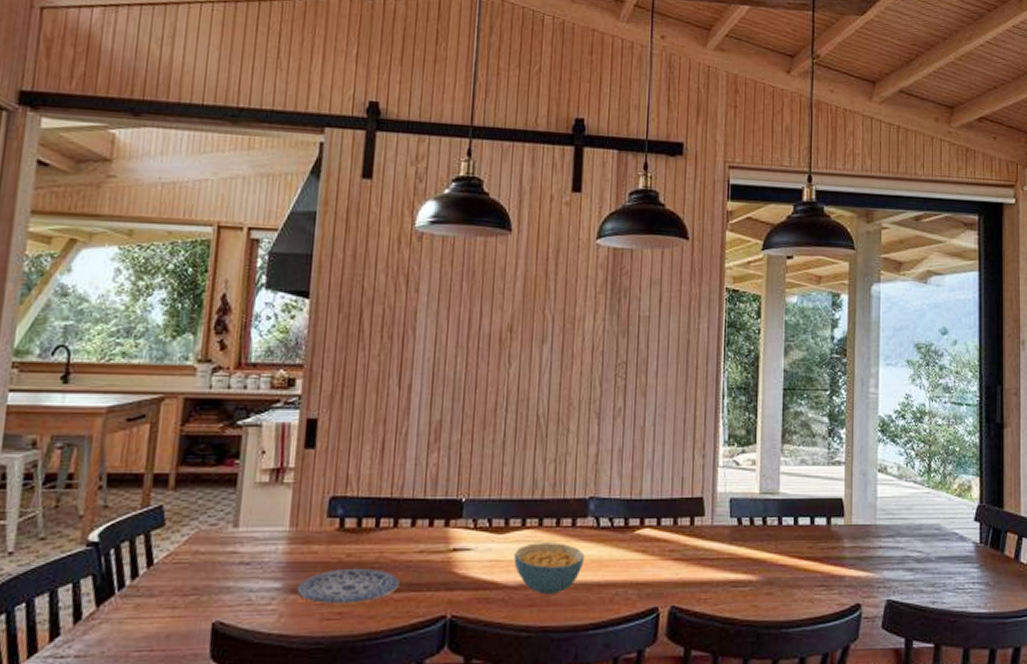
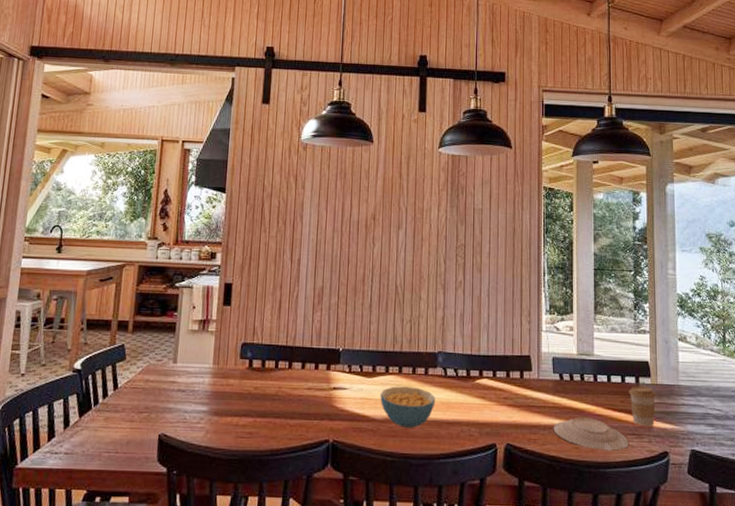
plate: present [296,568,400,605] -> none [218,398,294,427]
plate: none [728,568,816,607] -> present [553,416,629,451]
coffee cup: none [819,528,850,576] -> present [629,386,657,427]

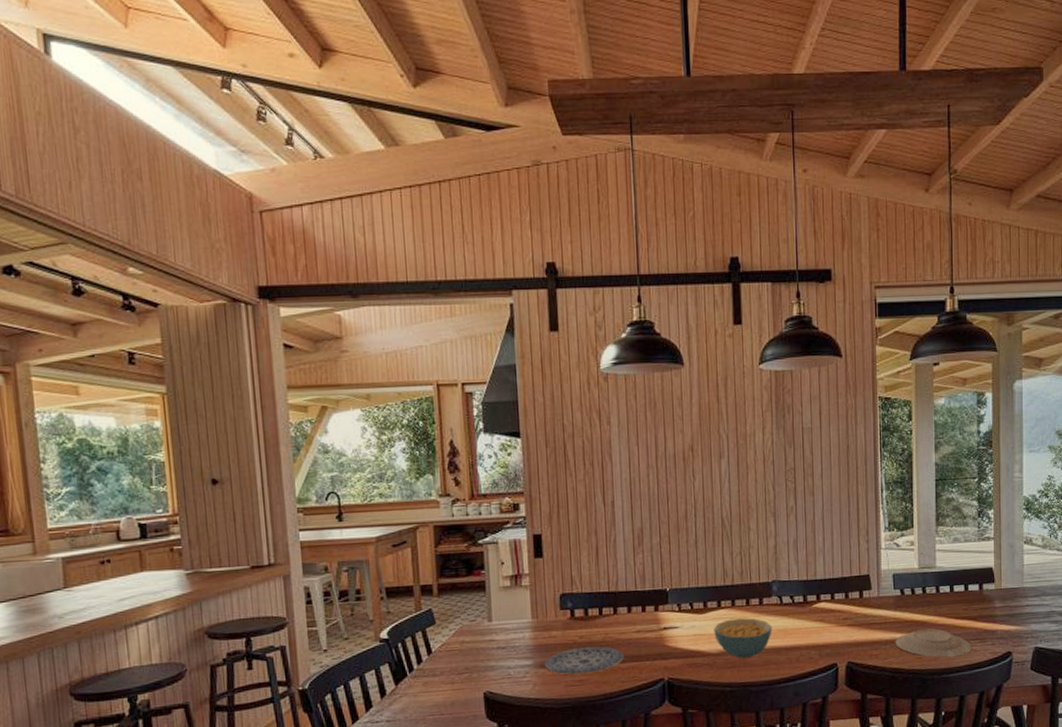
plate: none [218,398,294,427] -> present [543,646,624,675]
coffee cup: present [629,386,657,427] -> none [972,592,1001,631]

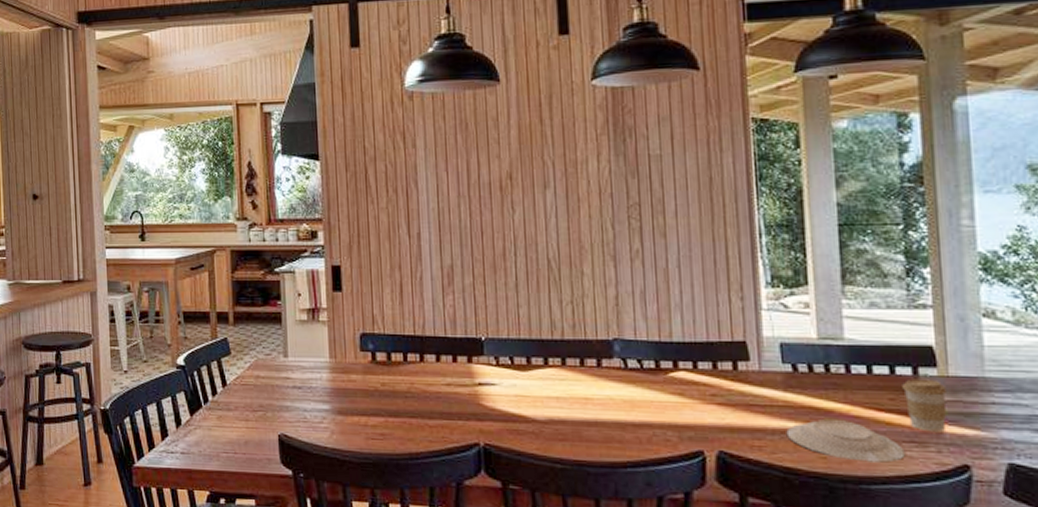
plate: present [543,646,624,675] -> none [342,396,432,427]
cereal bowl: present [714,618,772,658] -> none [540,381,615,431]
coffee cup: none [972,592,1001,631] -> present [902,378,948,433]

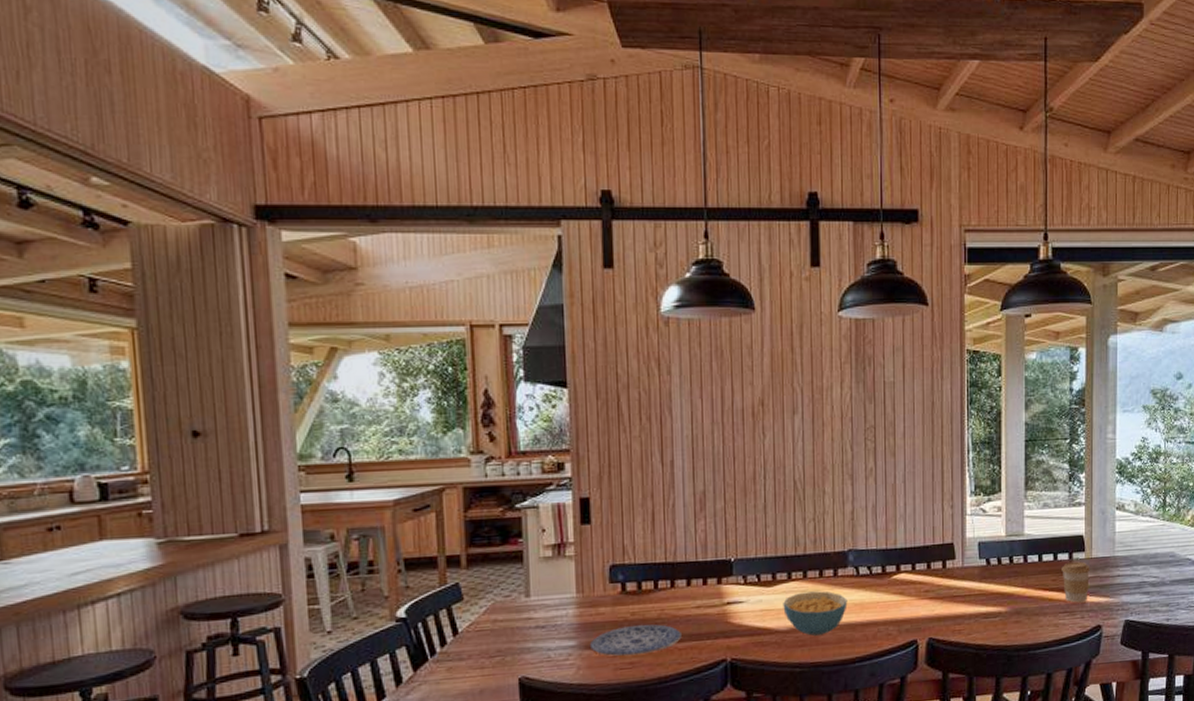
plate: none [342,396,432,427] -> present [589,624,682,657]
cereal bowl: none [540,381,615,431] -> present [783,591,848,636]
plate: present [786,418,905,463] -> none [979,600,1060,633]

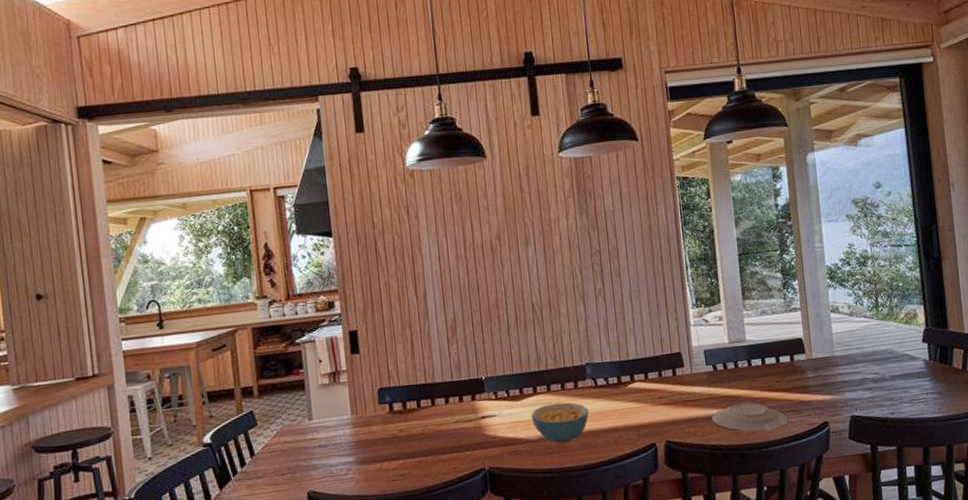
plate: present [589,624,682,657] -> none [365,439,444,470]
plate: none [979,600,1060,633] -> present [711,402,789,432]
coffee cup: present [1062,561,1091,603] -> none [784,362,813,402]

